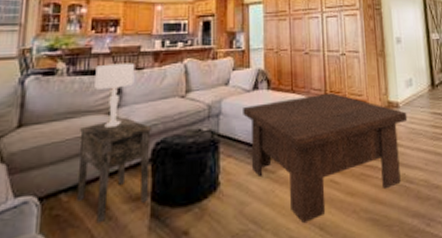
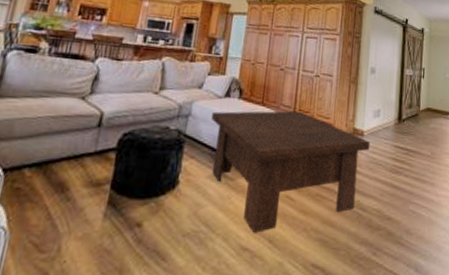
side table: present [76,118,153,222] -> none [39,104,123,201]
table lamp: present [95,62,135,128] -> none [73,50,115,112]

